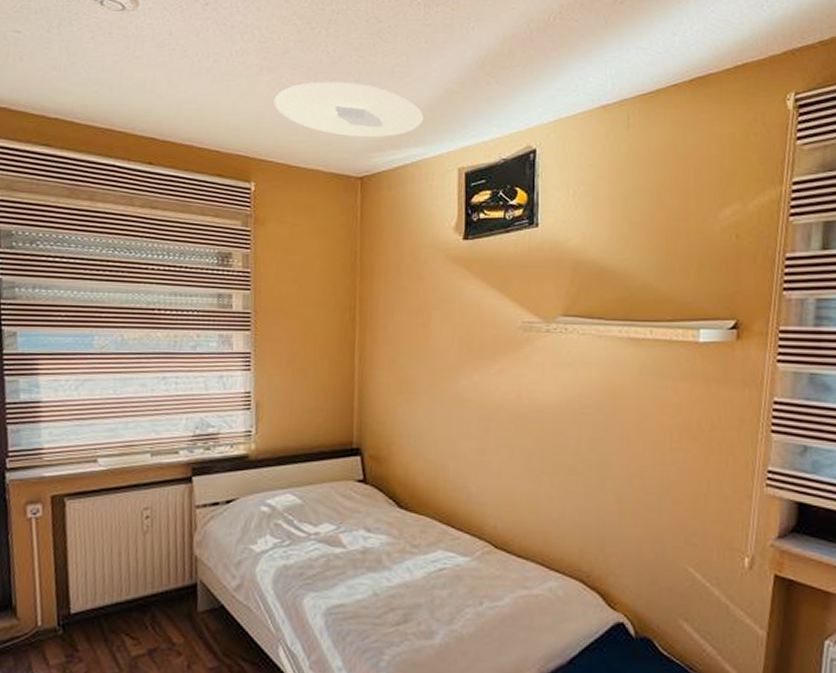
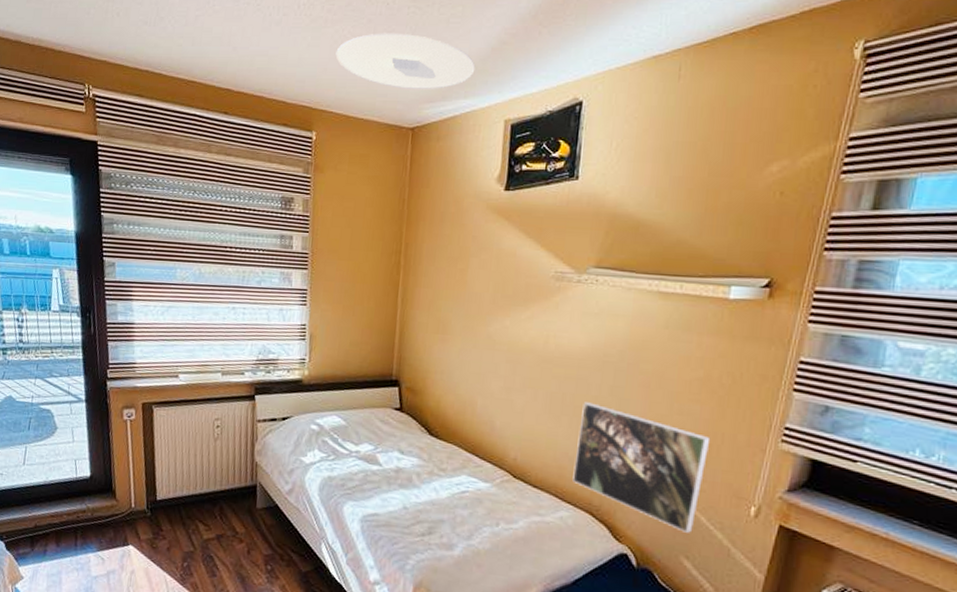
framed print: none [559,458,697,593] -> present [572,402,711,533]

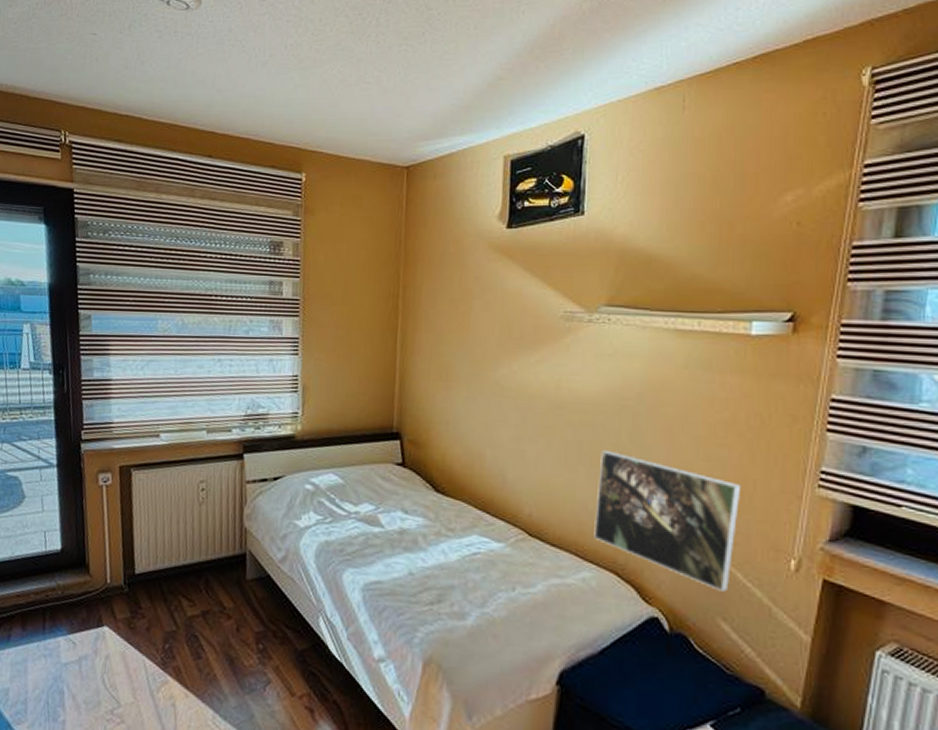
ceiling light: present [335,33,476,89] -> none [325,71,471,127]

